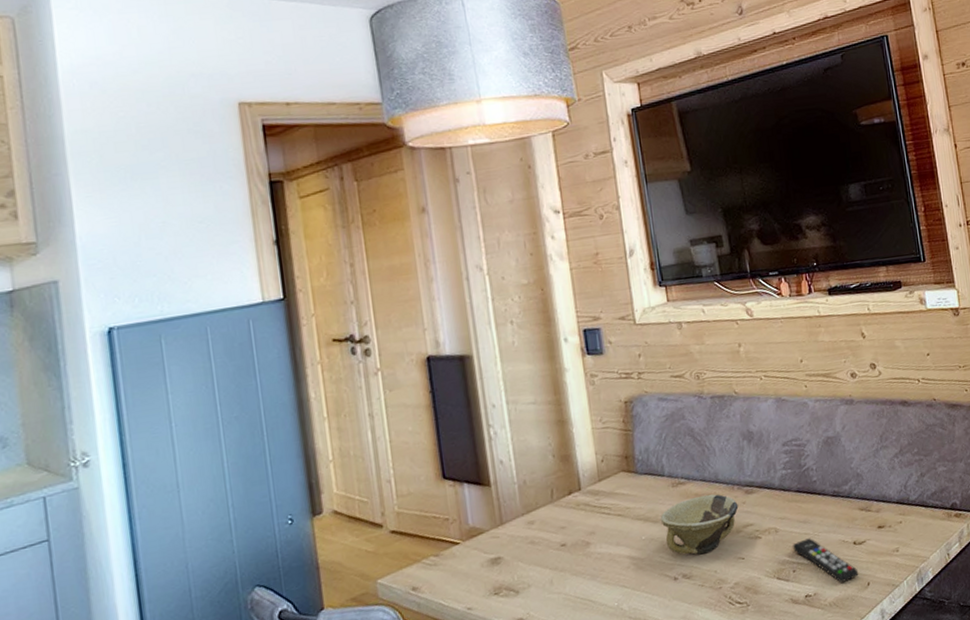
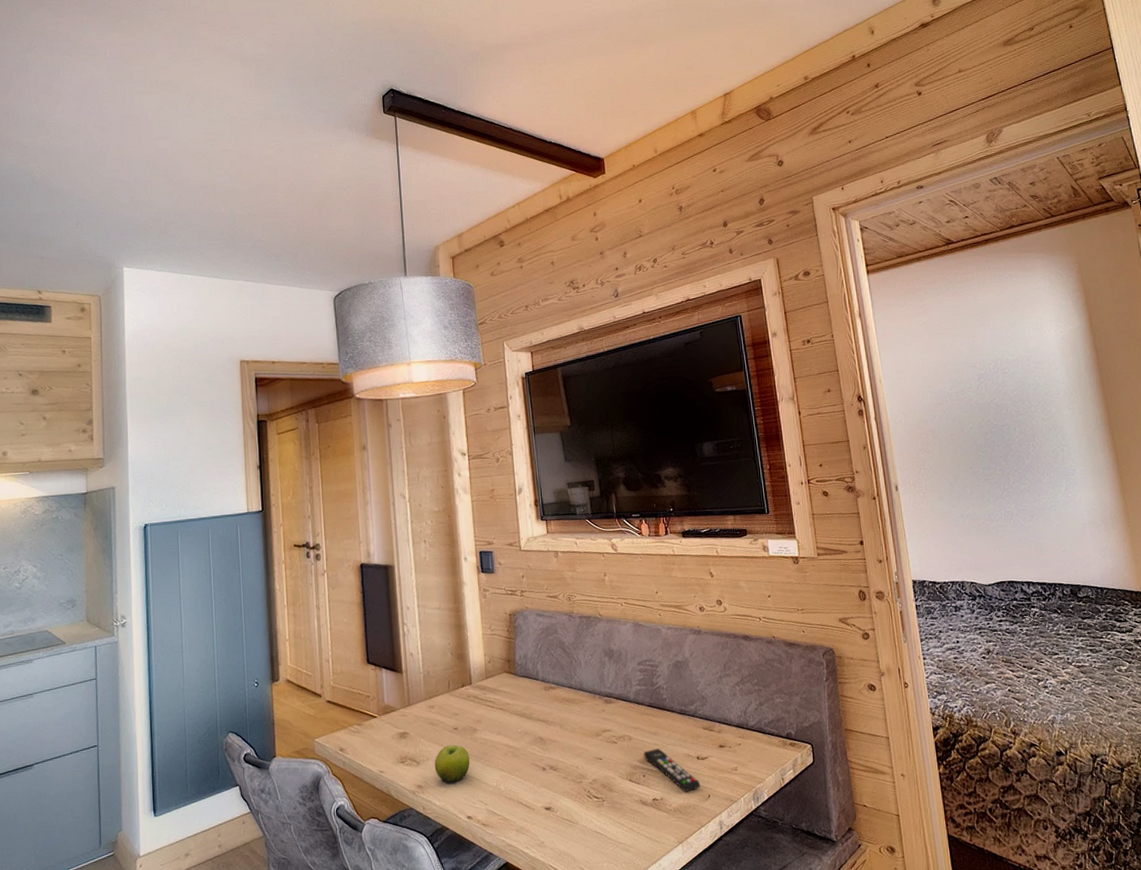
fruit: none [537,564,584,612] -> present [434,745,470,784]
bowl: present [660,494,739,555] -> none [533,700,599,751]

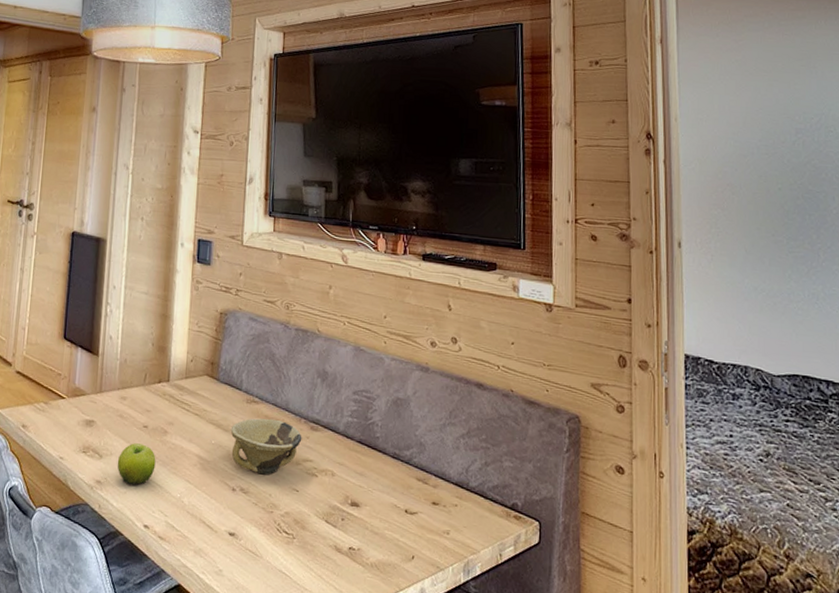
bowl: none [533,700,599,751] -> present [230,418,302,475]
remote control: present [644,748,701,792] -> none [345,491,405,547]

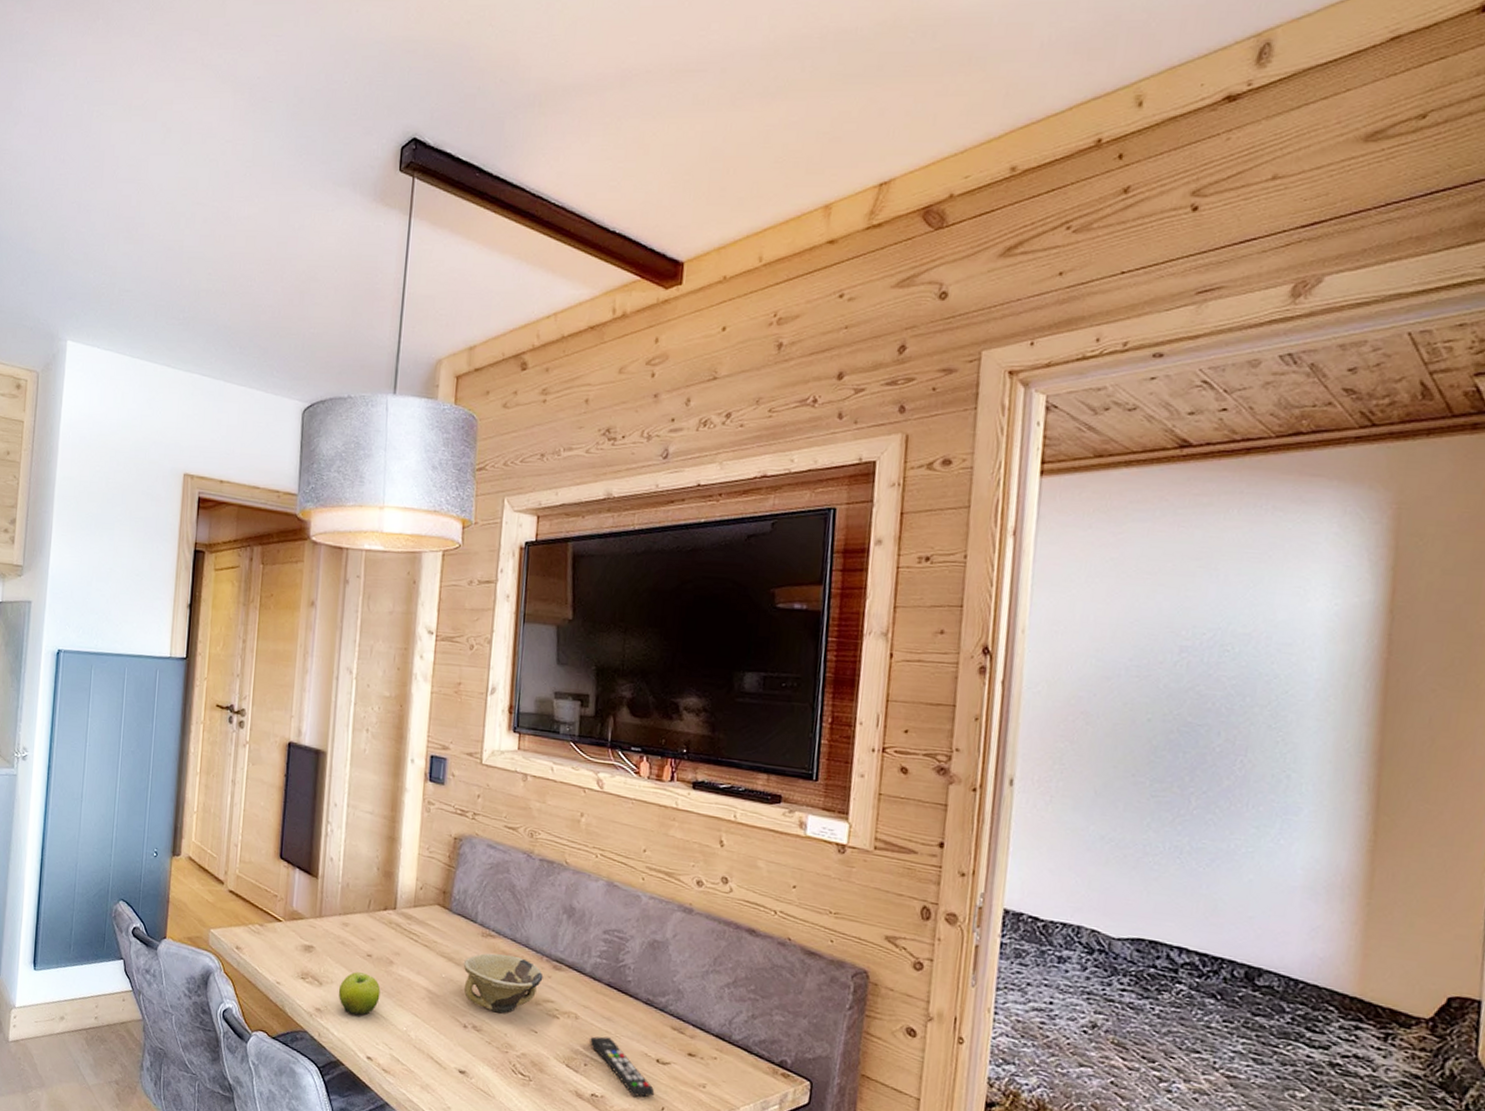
remote control: none [345,491,405,547] -> present [589,1036,655,1097]

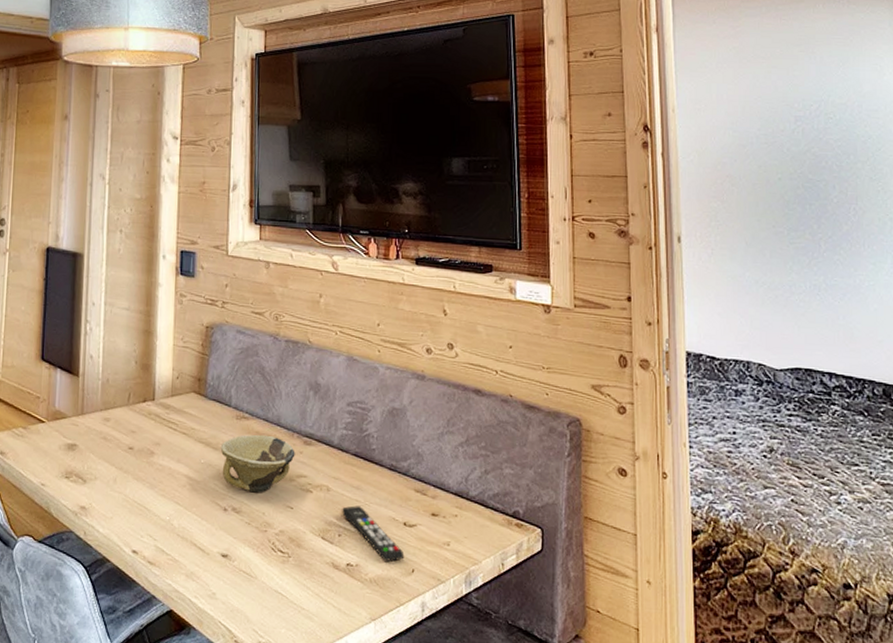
fruit: present [338,972,381,1015] -> none [102,466,143,510]

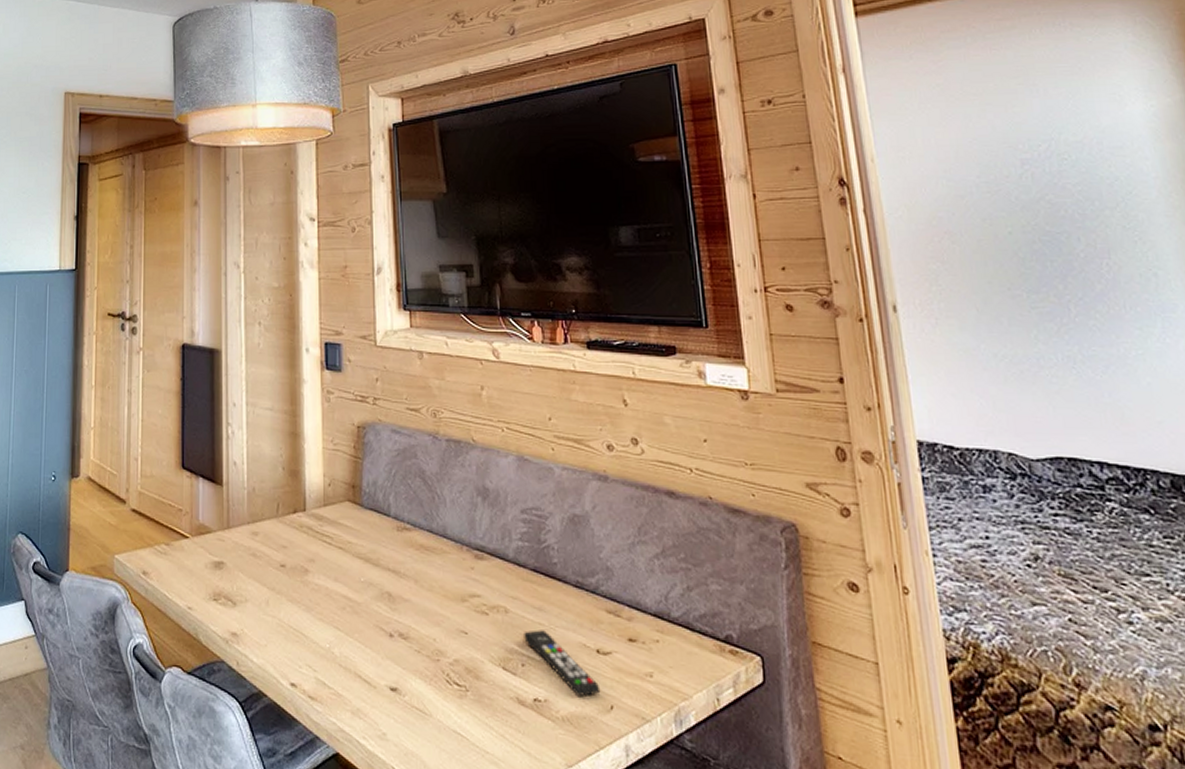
bowl: present [220,434,295,493] -> none [381,548,466,616]

